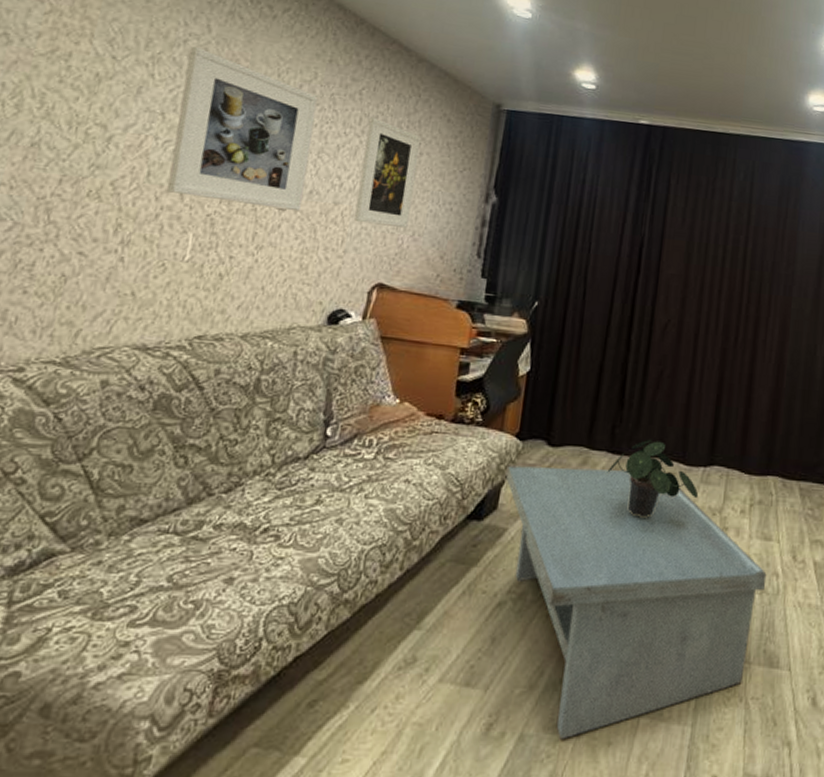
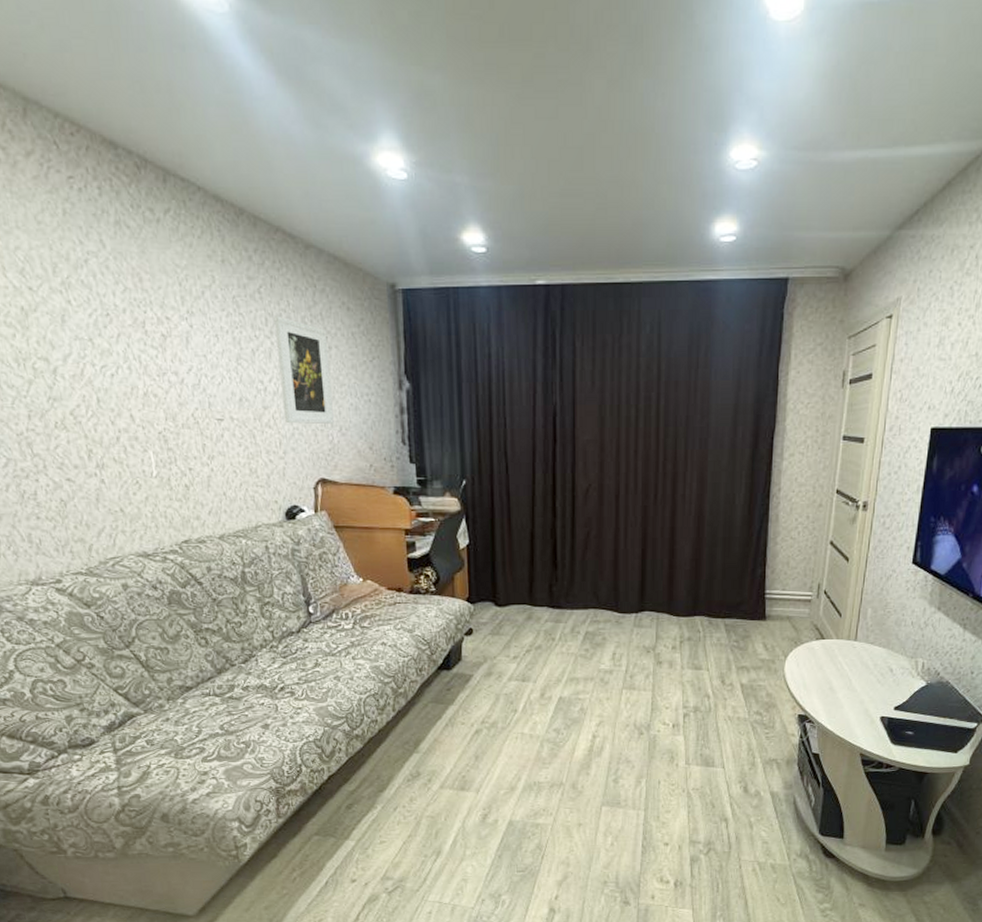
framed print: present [166,46,319,212] -> none [92,264,237,420]
coffee table: present [505,465,767,740] -> none [463,621,699,823]
potted plant: present [606,439,699,516] -> none [550,593,633,657]

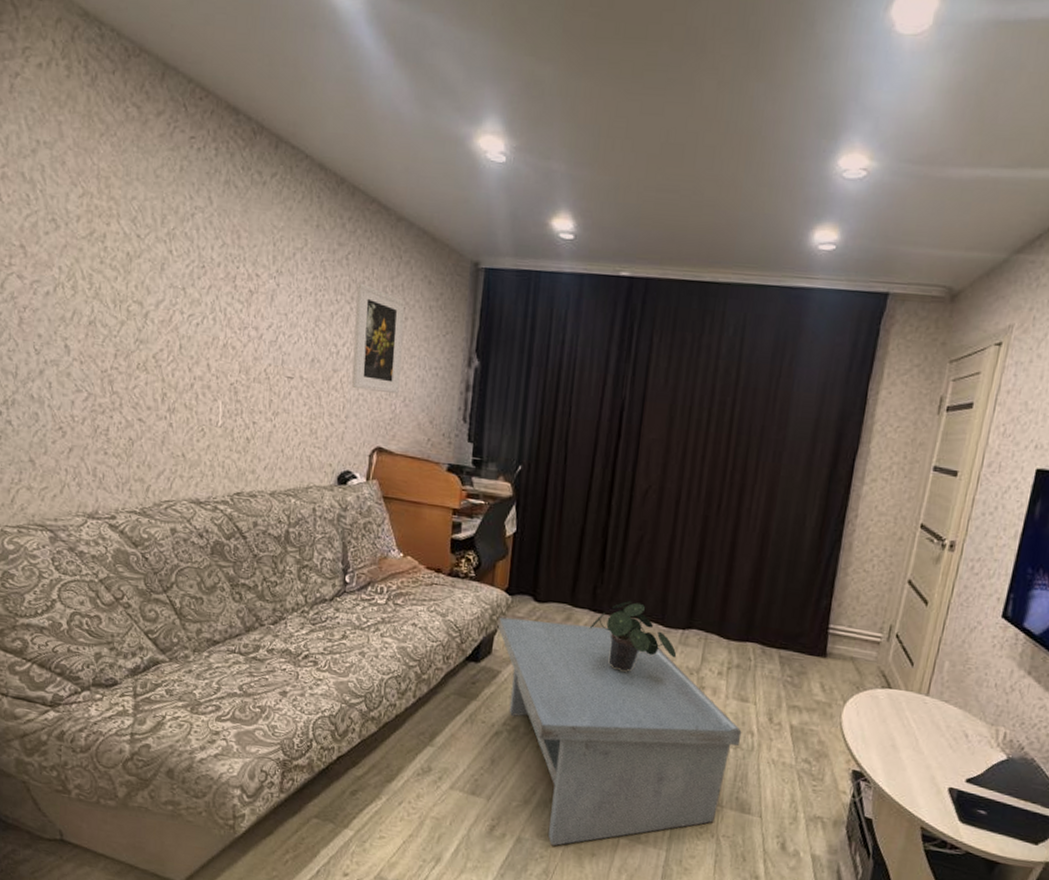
coffee table: none [463,621,699,823] -> present [497,616,742,846]
potted plant: none [550,593,633,657] -> present [589,600,677,671]

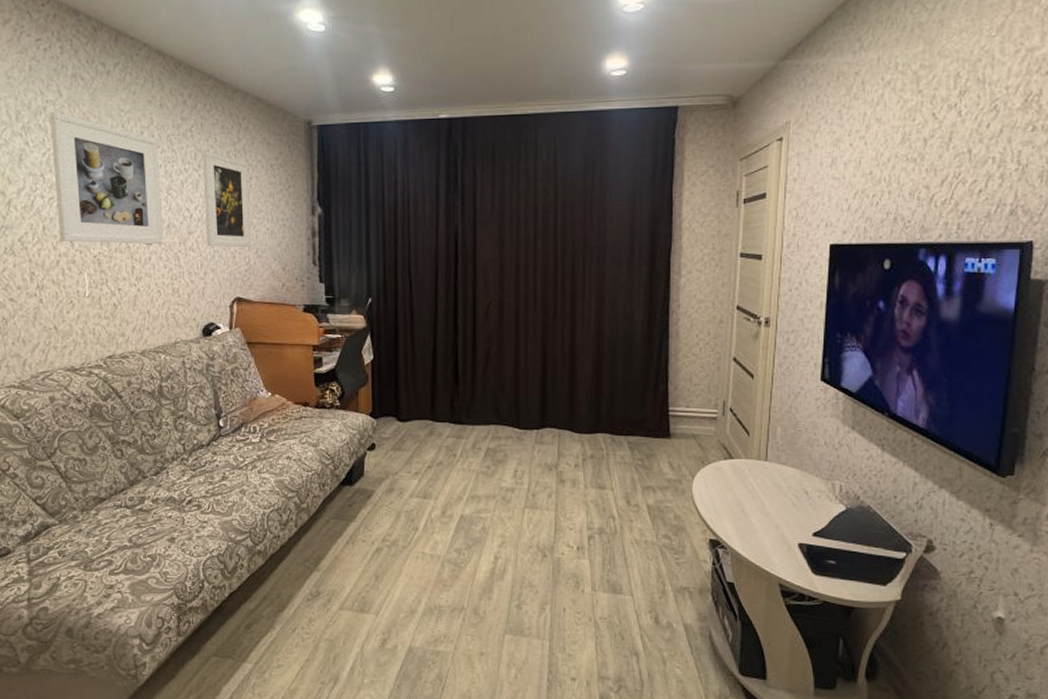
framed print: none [196,219,311,380] -> present [49,111,164,244]
coffee table: present [497,616,742,846] -> none [366,437,604,651]
potted plant: present [589,600,677,671] -> none [451,409,535,474]

